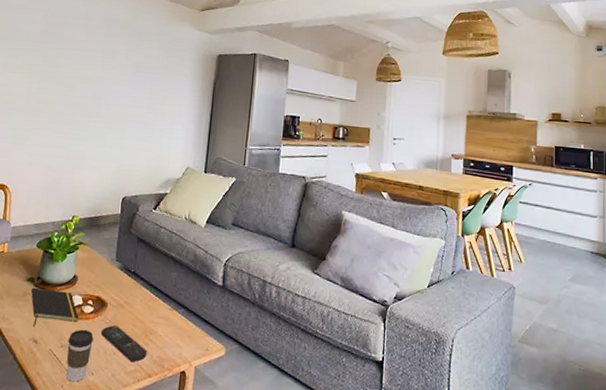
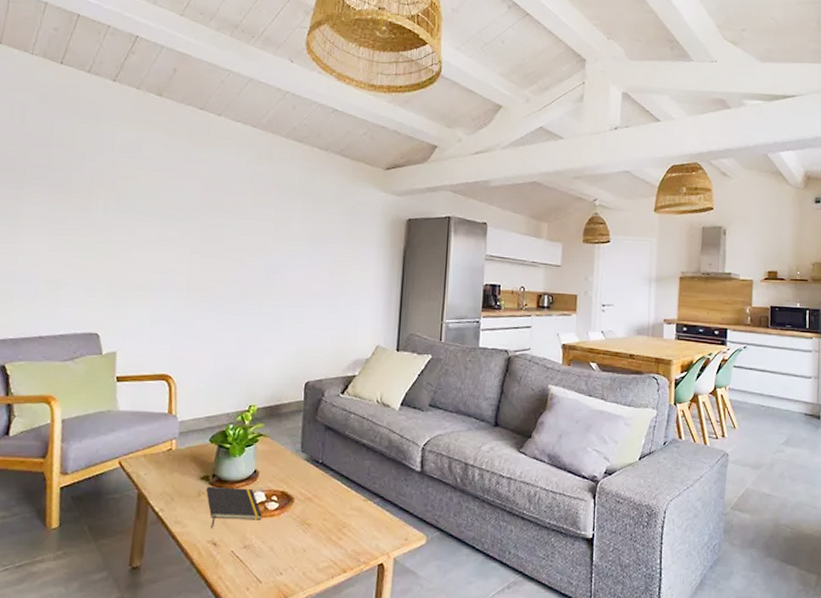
coffee cup: present [66,329,94,382] -> none [251,527,280,583]
remote control: present [101,325,148,362] -> none [289,521,341,557]

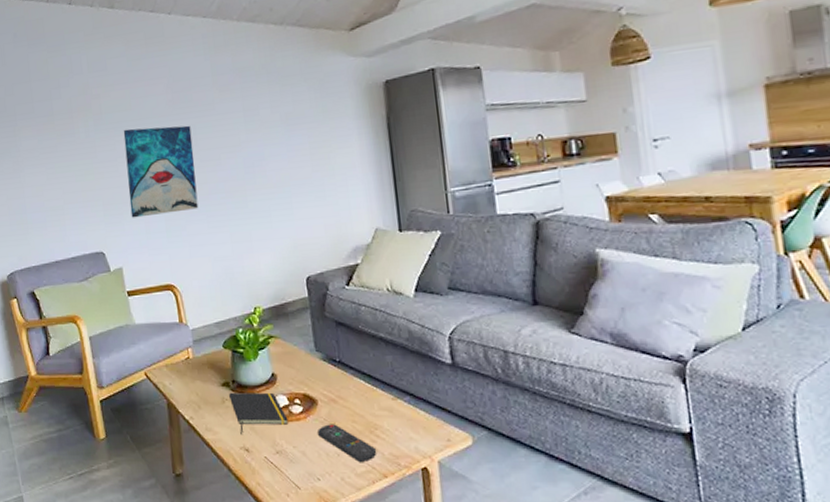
wall art: none [137,215,219,305] -> present [123,125,199,218]
remote control: none [289,521,341,557] -> present [318,424,377,462]

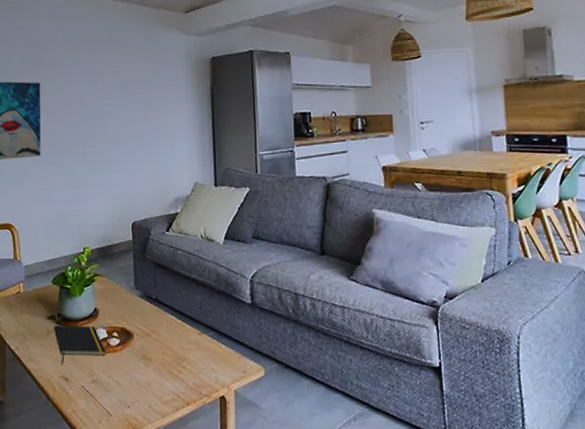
remote control: present [318,424,377,462] -> none [131,356,182,391]

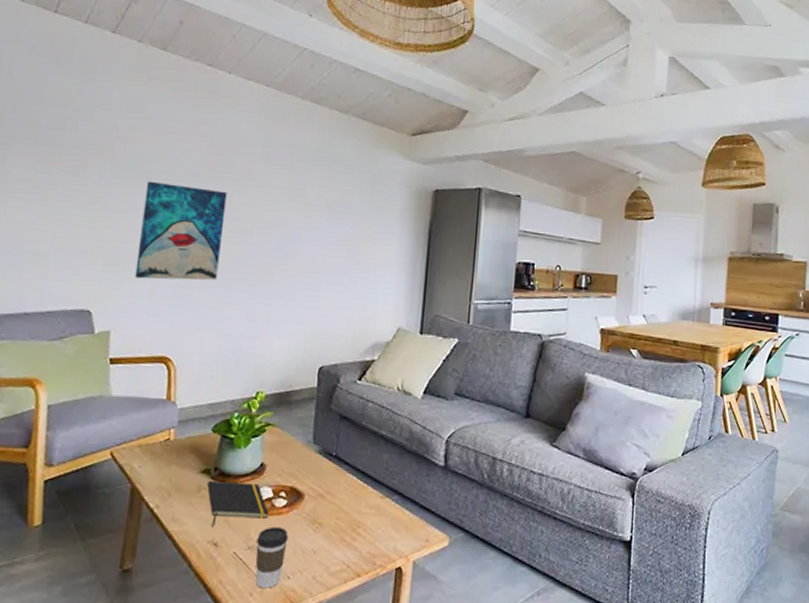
coffee cup: none [99,362,124,416] -> present [255,526,288,588]

